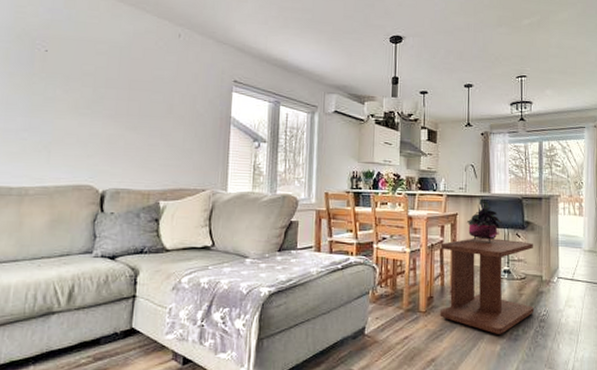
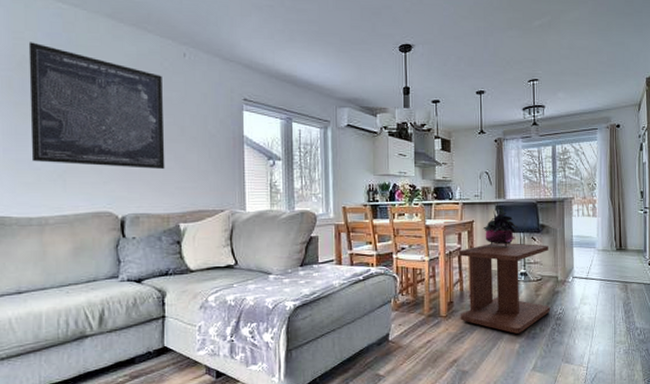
wall art: none [19,16,156,146] -> present [28,42,165,170]

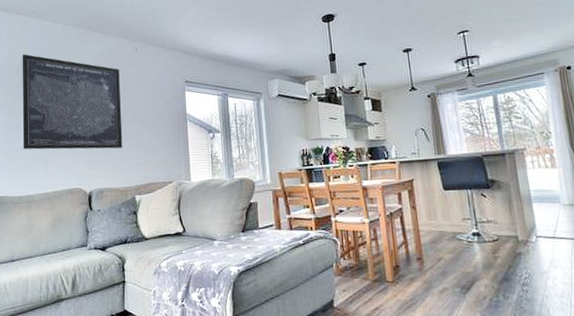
side table: present [459,242,550,334] -> none [401,200,513,301]
potted plant: present [482,204,519,248] -> none [424,161,465,207]

